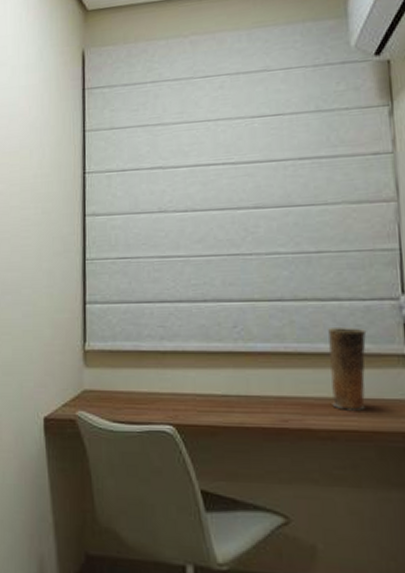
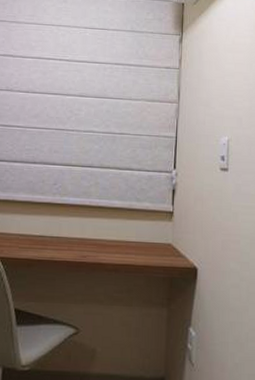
vase: present [328,326,367,410] -> none [118,189,148,250]

